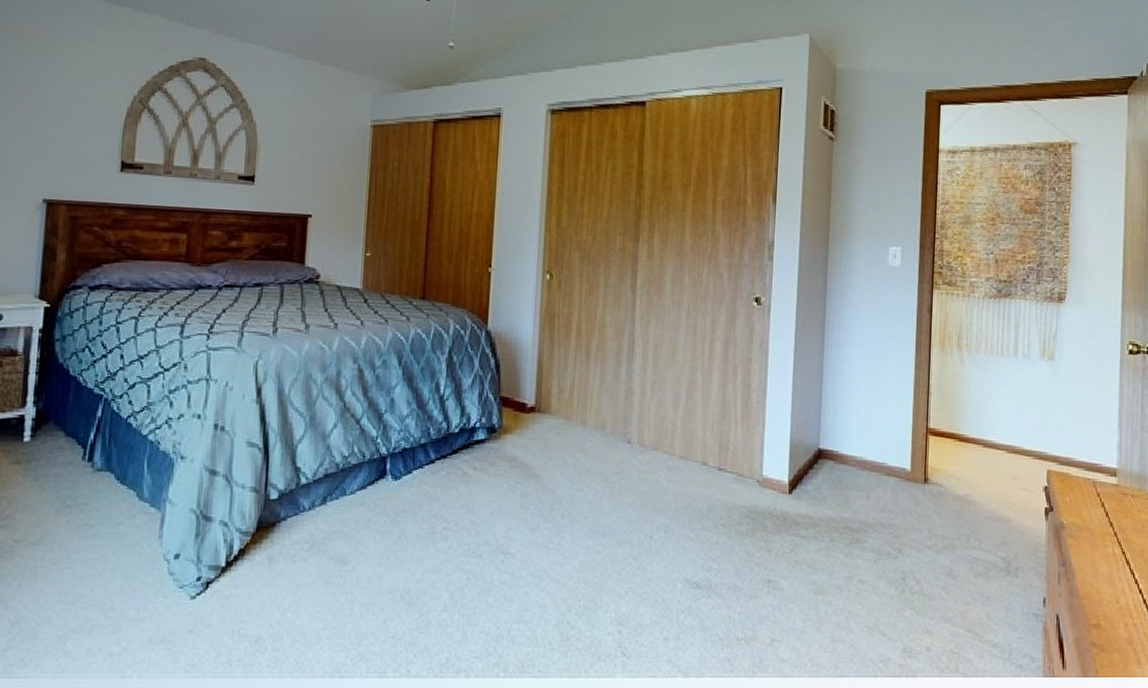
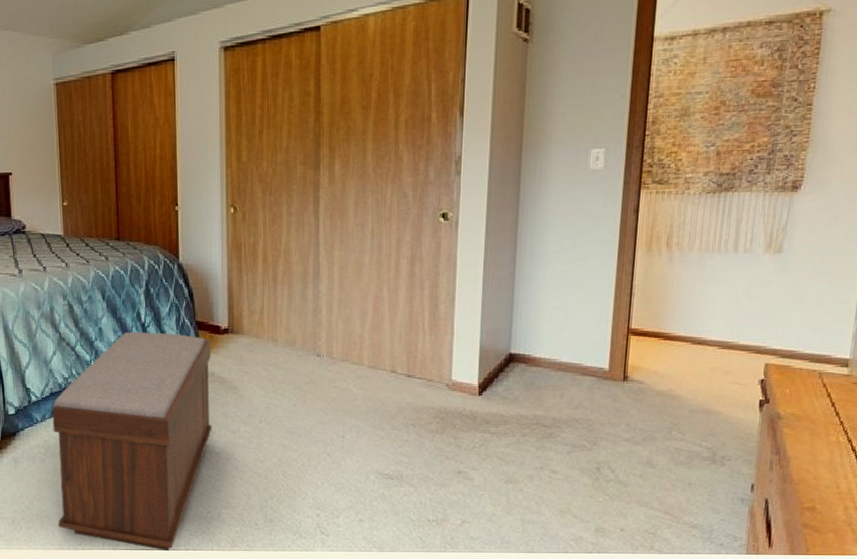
bench: none [314,404,515,680] -> present [52,331,212,552]

